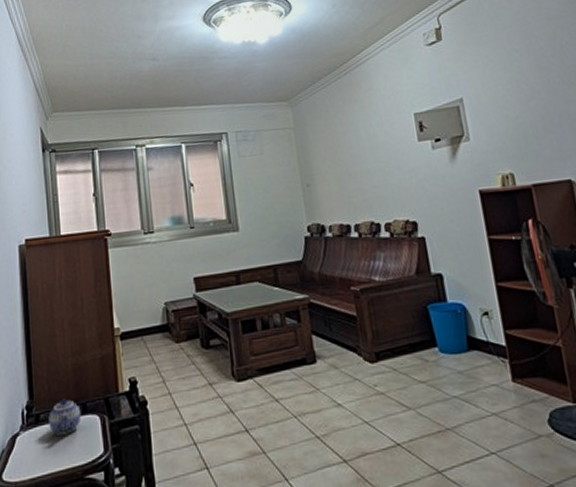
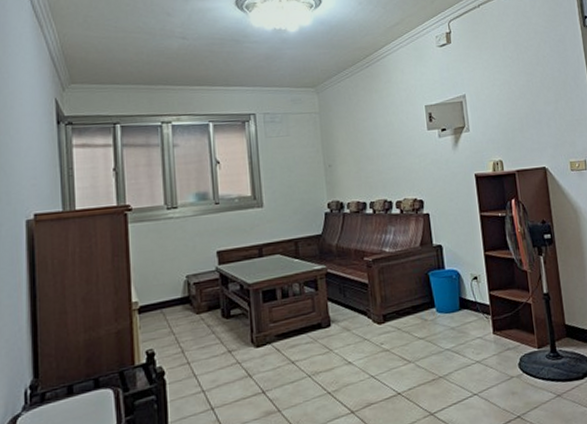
teapot: present [49,398,82,435] -> none [56,375,93,412]

